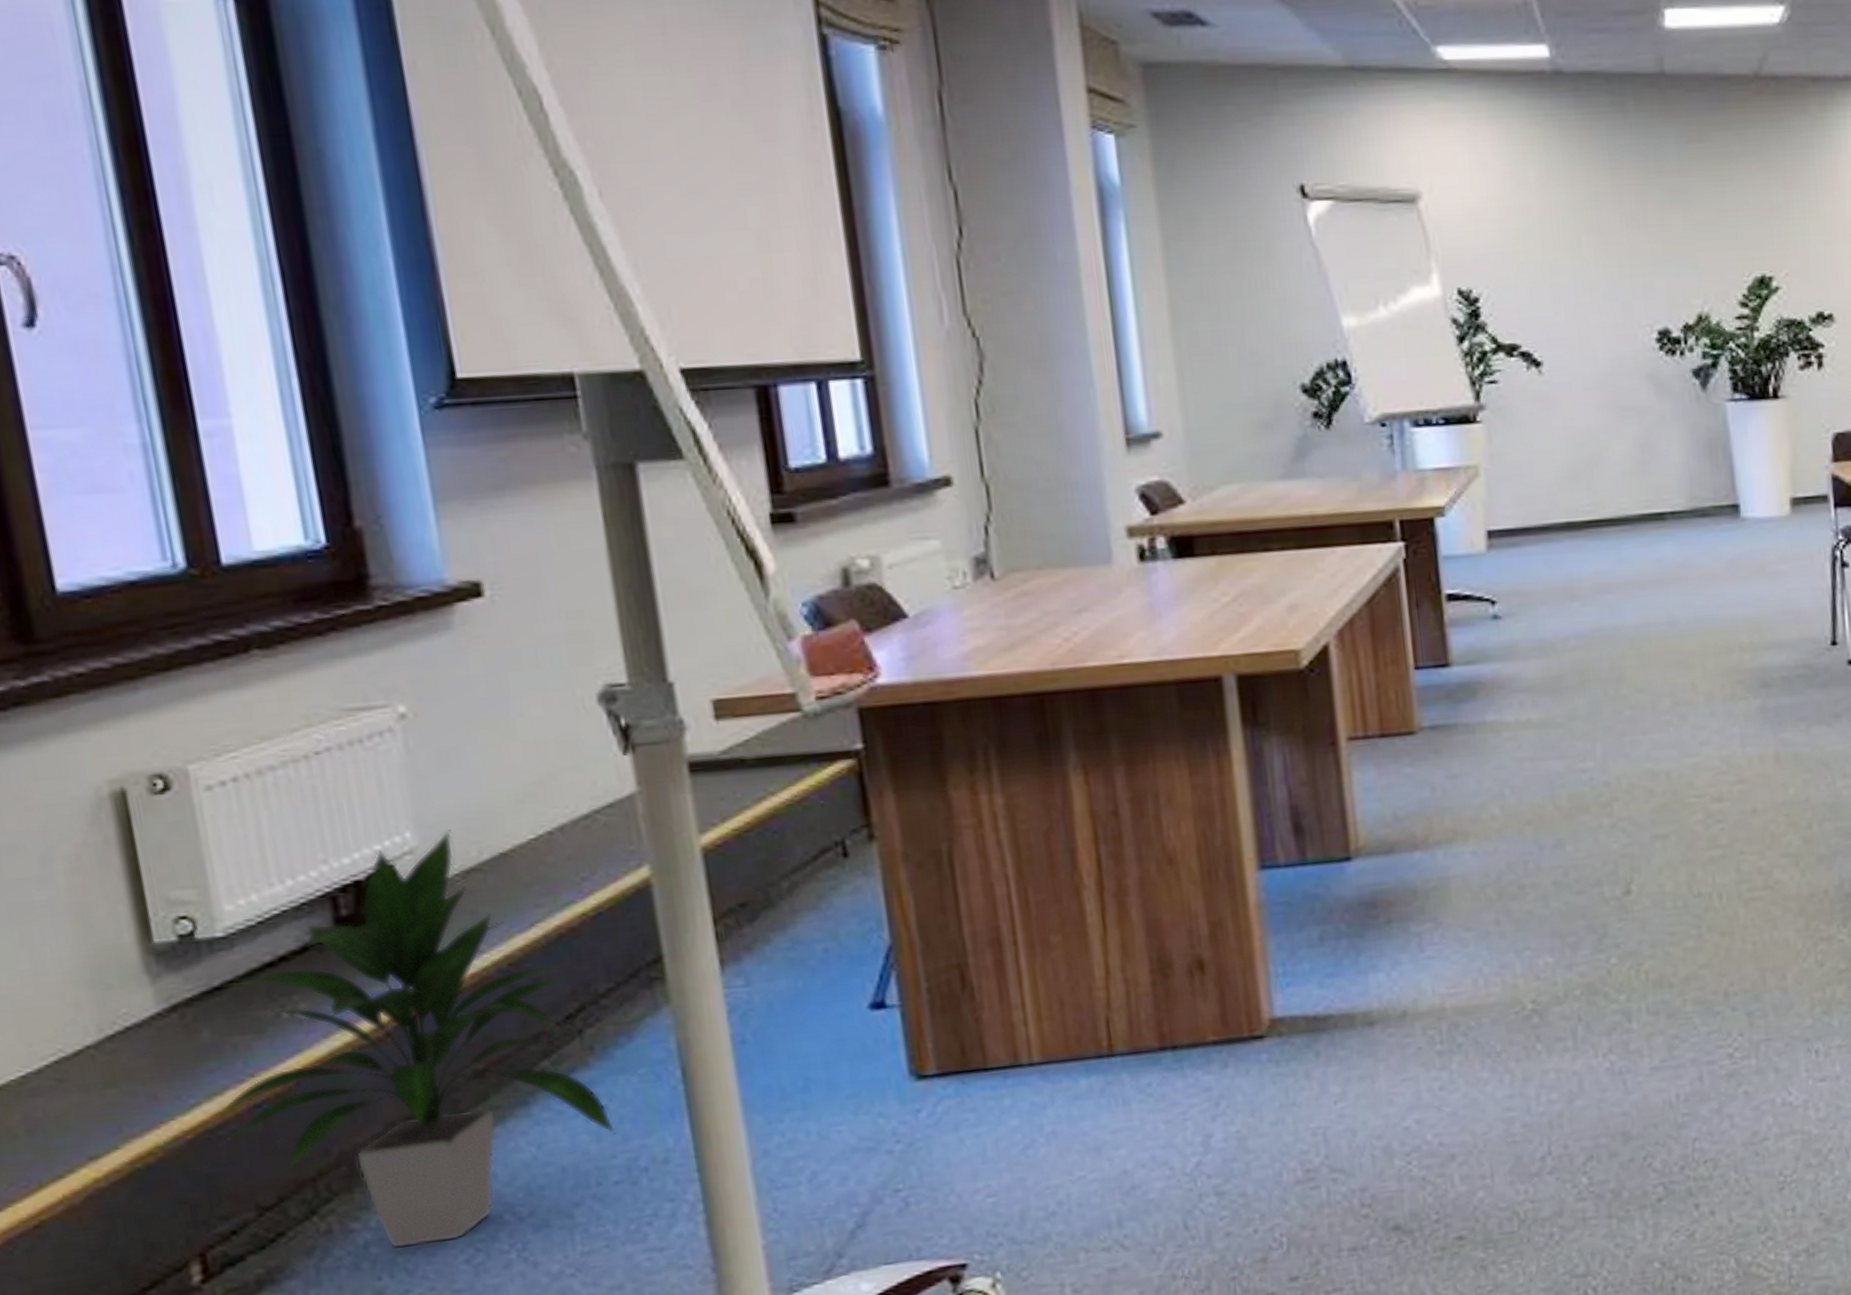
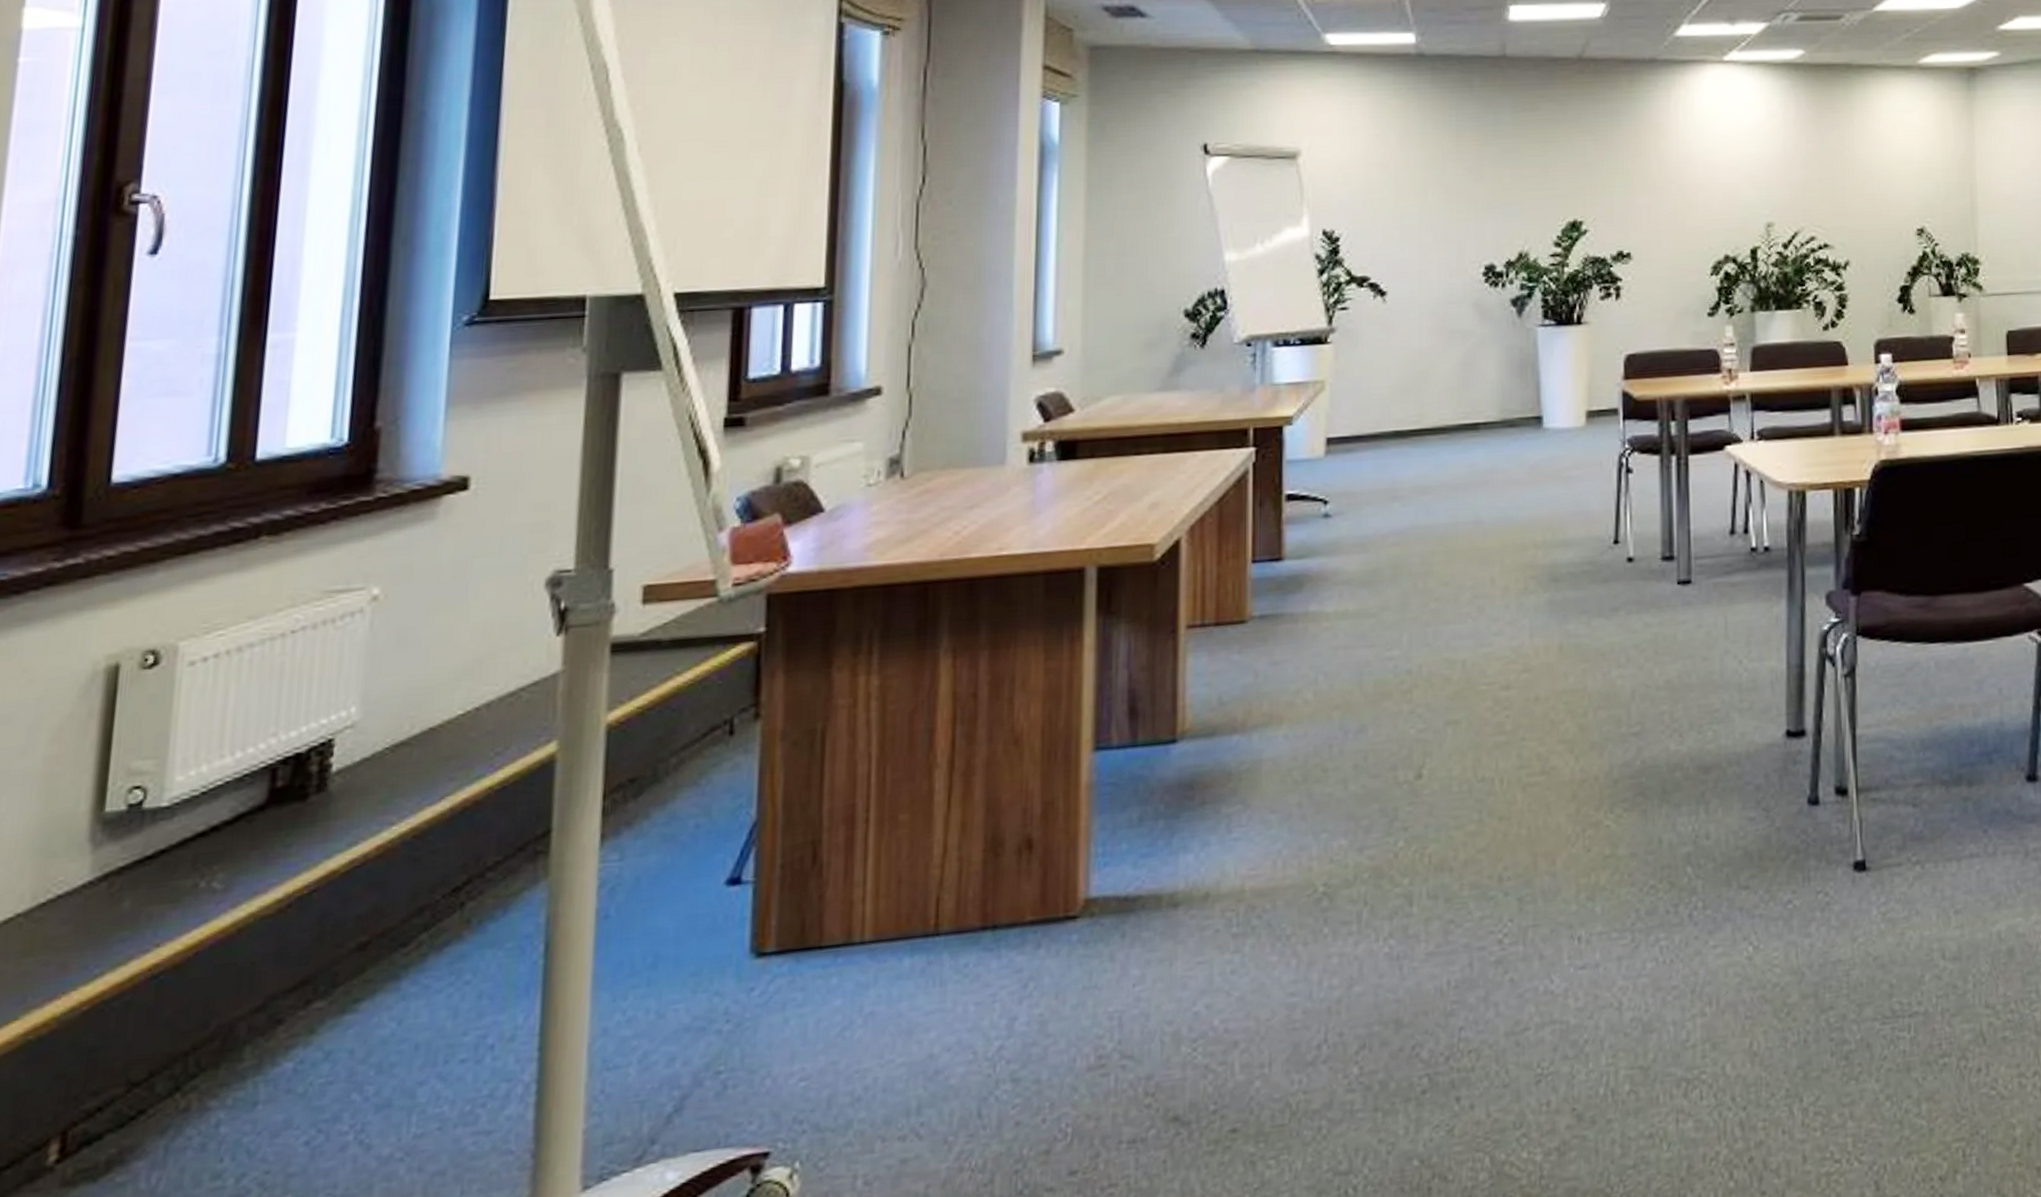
indoor plant: present [215,830,617,1249] -> none [114,705,474,1129]

